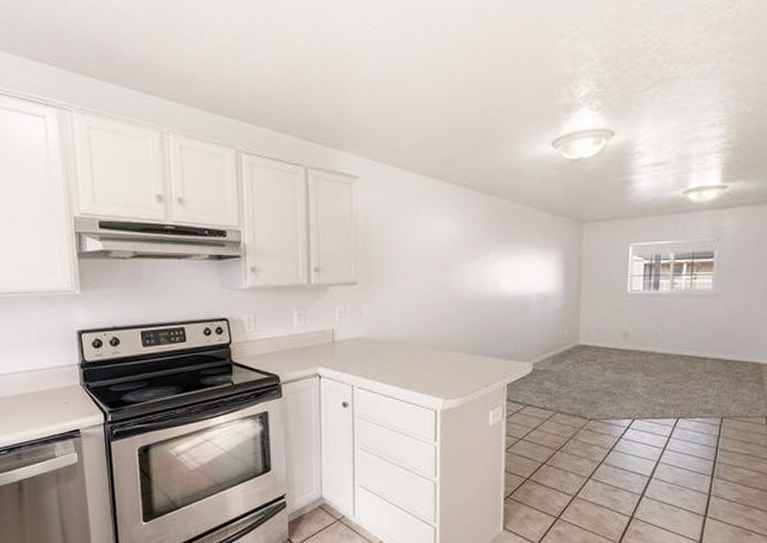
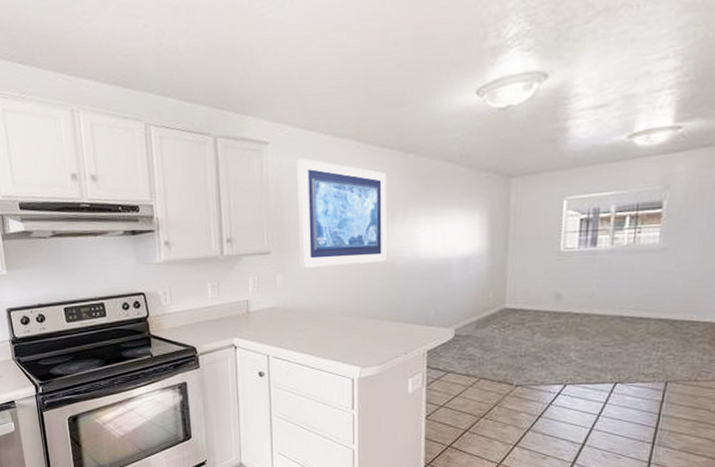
wall art: none [385,193,470,299] -> present [297,158,387,268]

